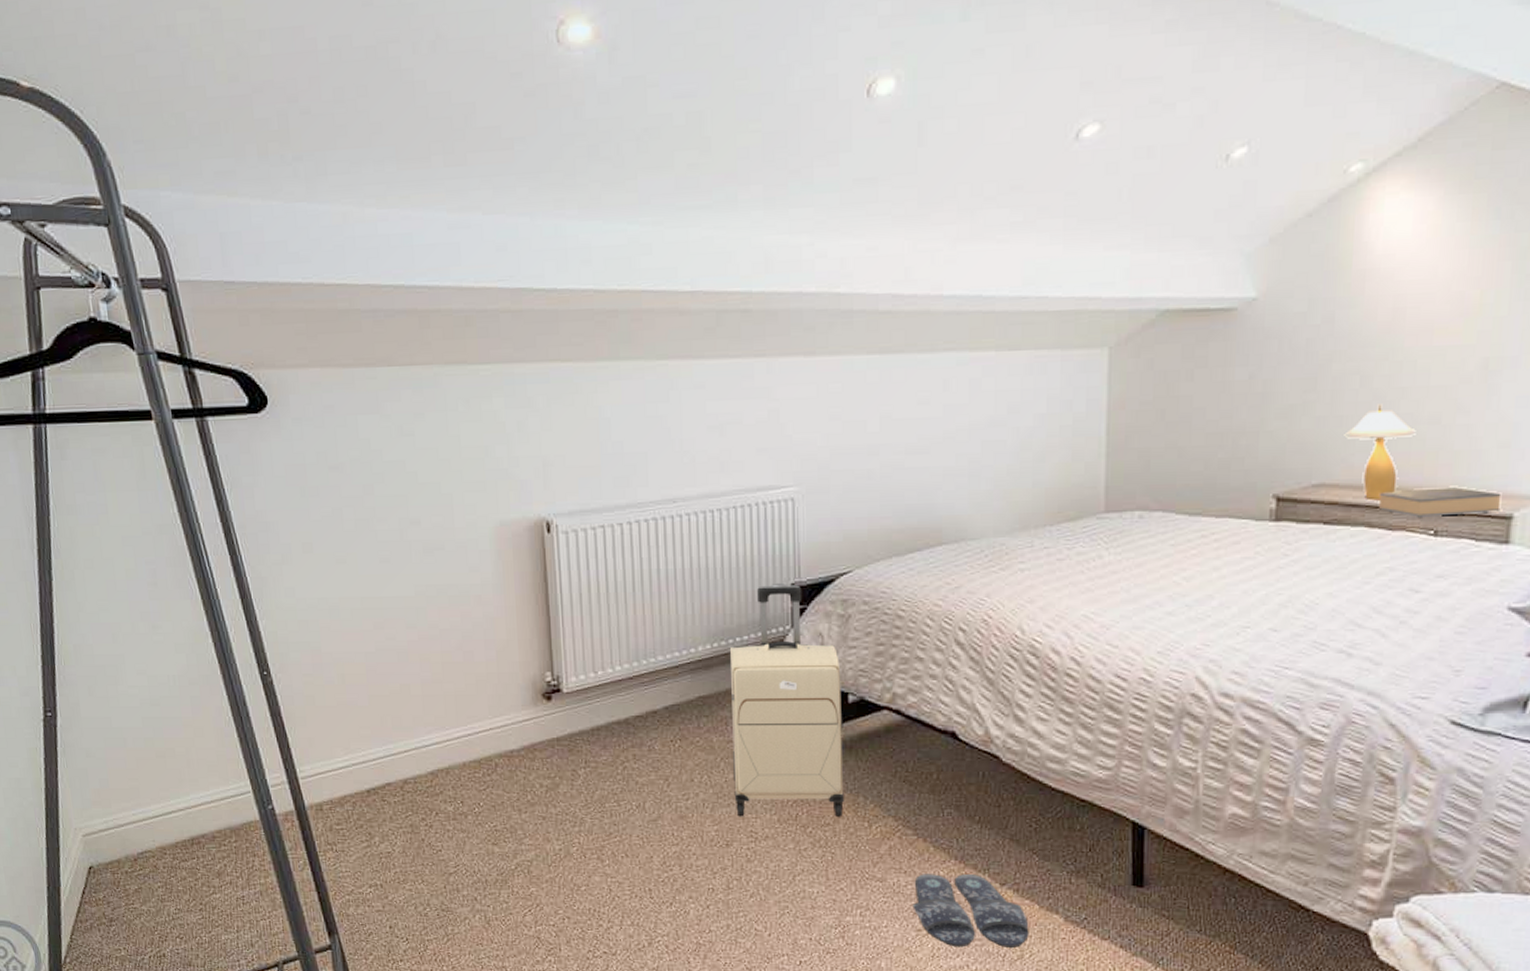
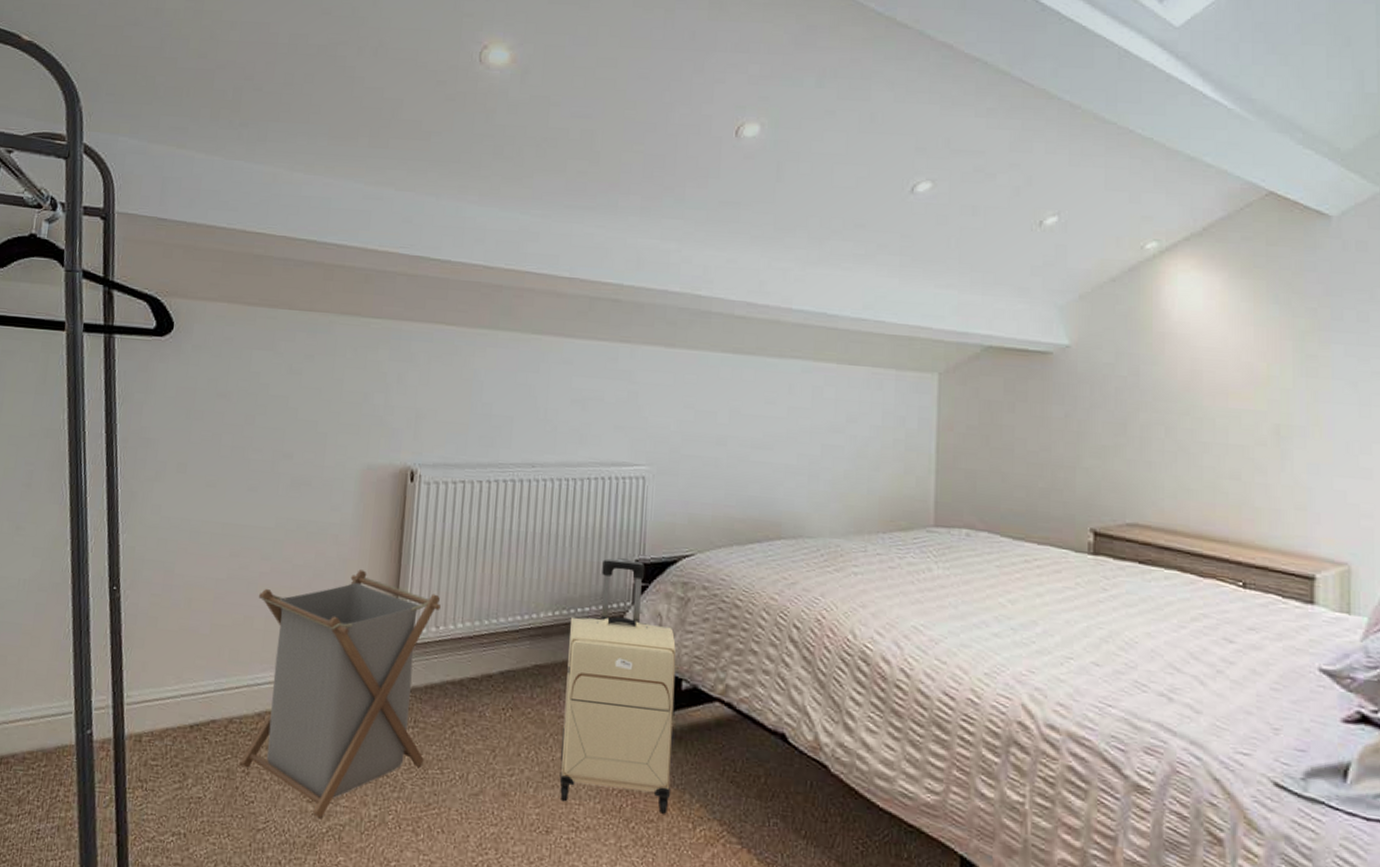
laundry basket: none [411,626,600,857] -> present [241,570,441,818]
table lamp: present [1346,404,1416,501] -> none [1155,455,1219,547]
book: present [1378,487,1502,519] -> none [1188,539,1303,572]

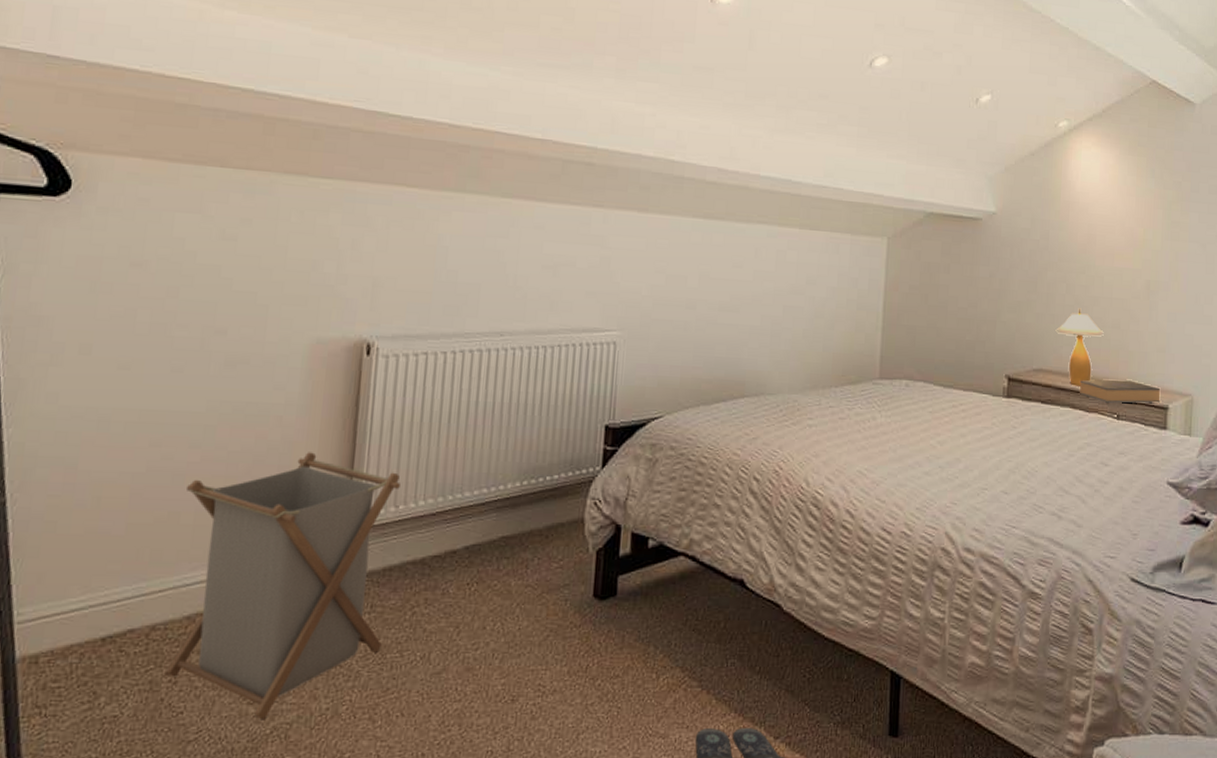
suitcase: present [559,557,676,814] -> none [526,423,644,669]
table lamp: none [1155,455,1219,547] -> present [1056,308,1104,387]
book: none [1188,539,1303,572] -> present [1079,379,1161,404]

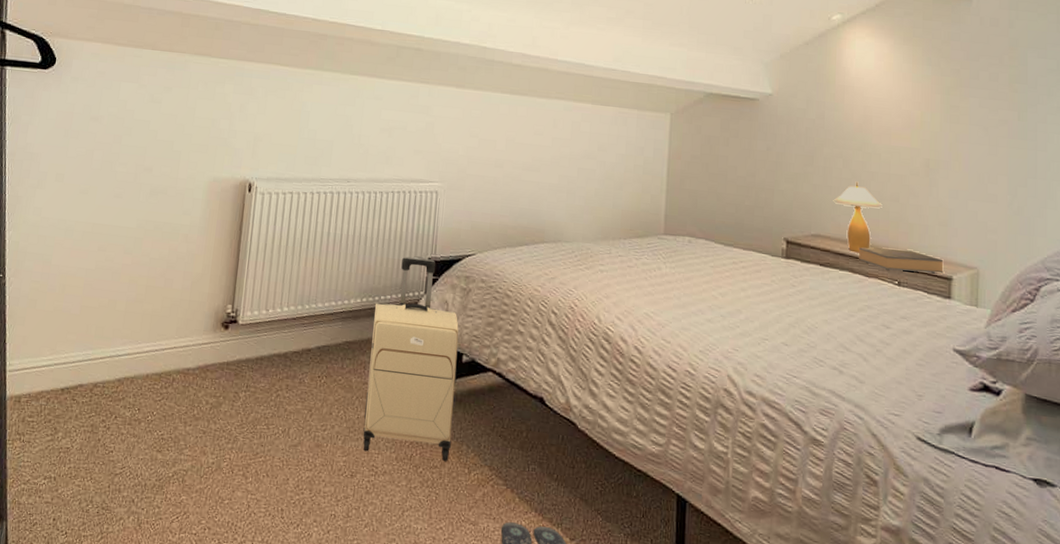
laundry basket: present [166,452,400,719] -> none [103,263,270,464]
suitcase: none [526,423,644,669] -> present [363,255,459,461]

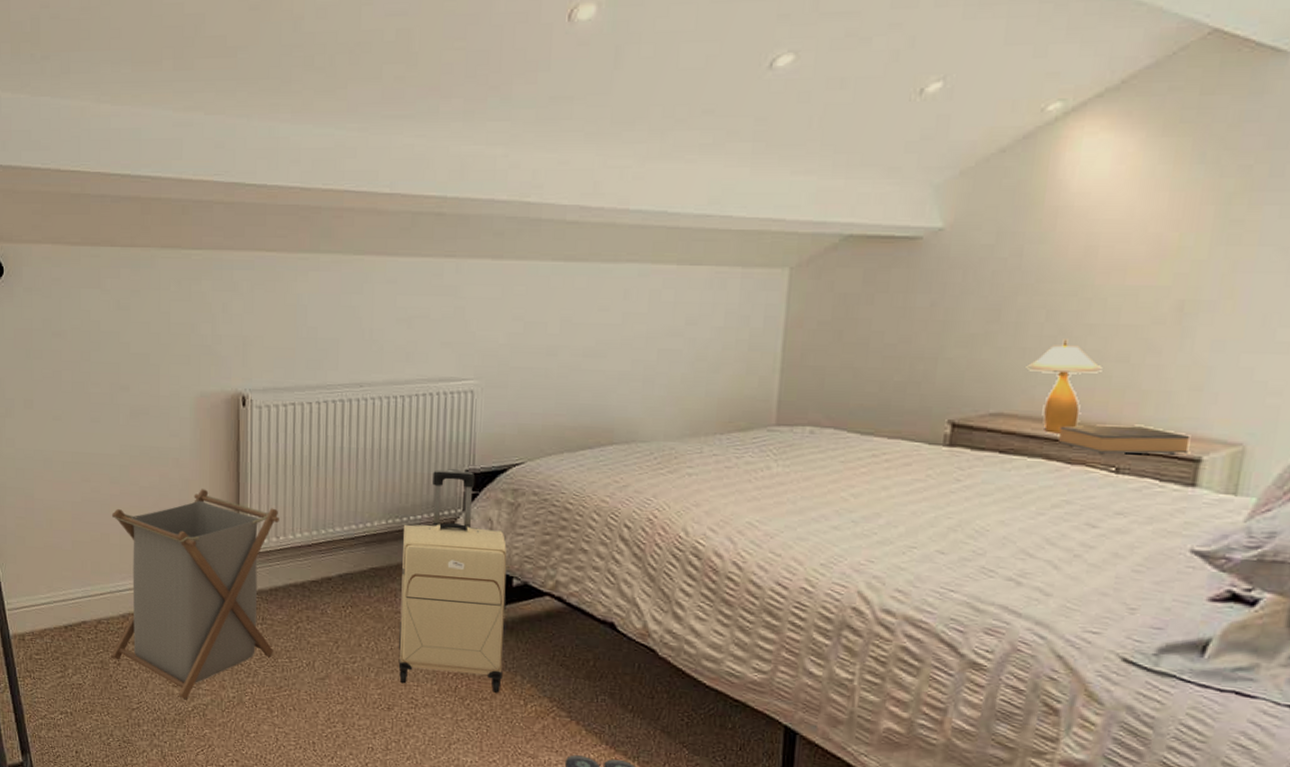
laundry basket: none [103,263,270,464] -> present [112,489,279,699]

